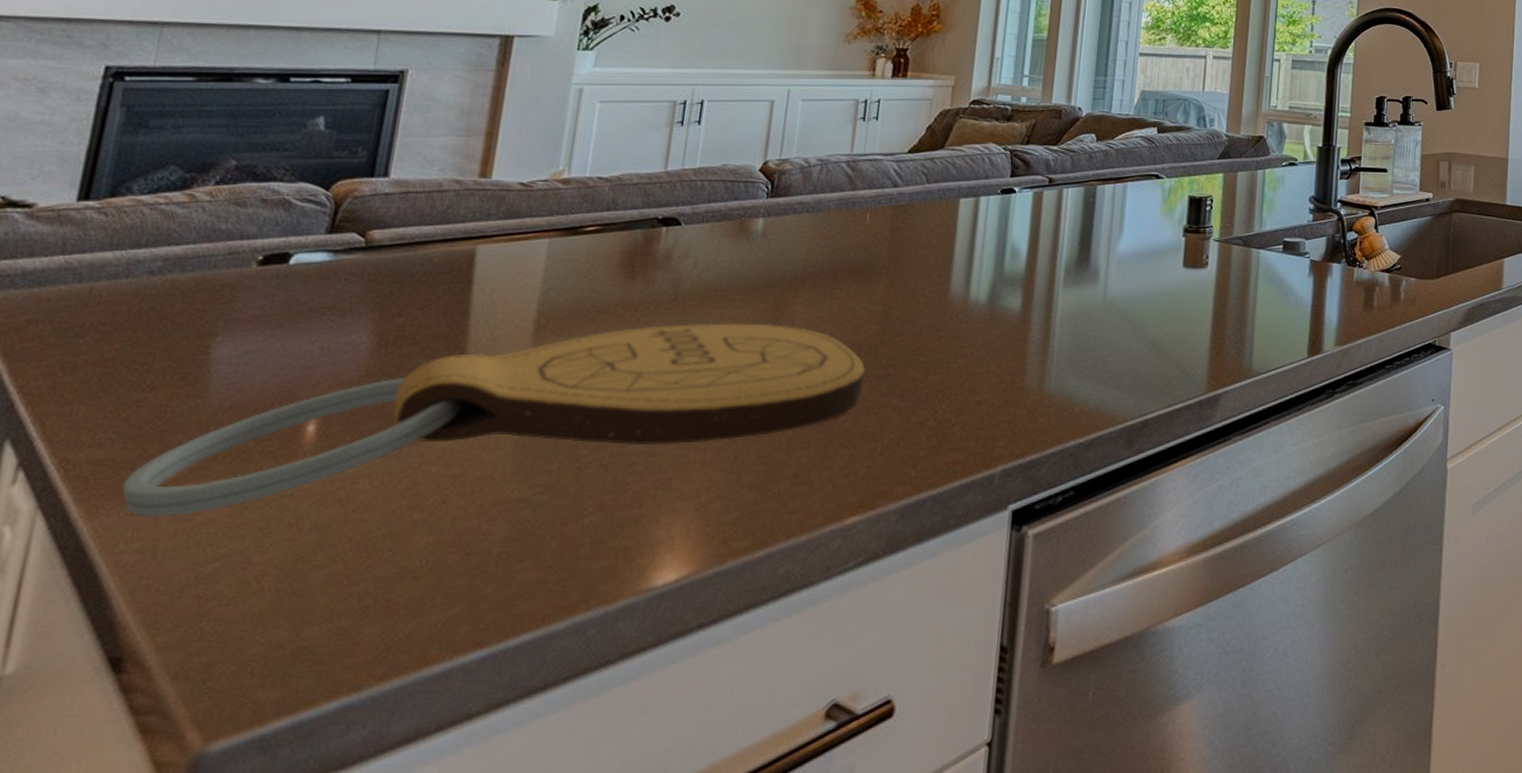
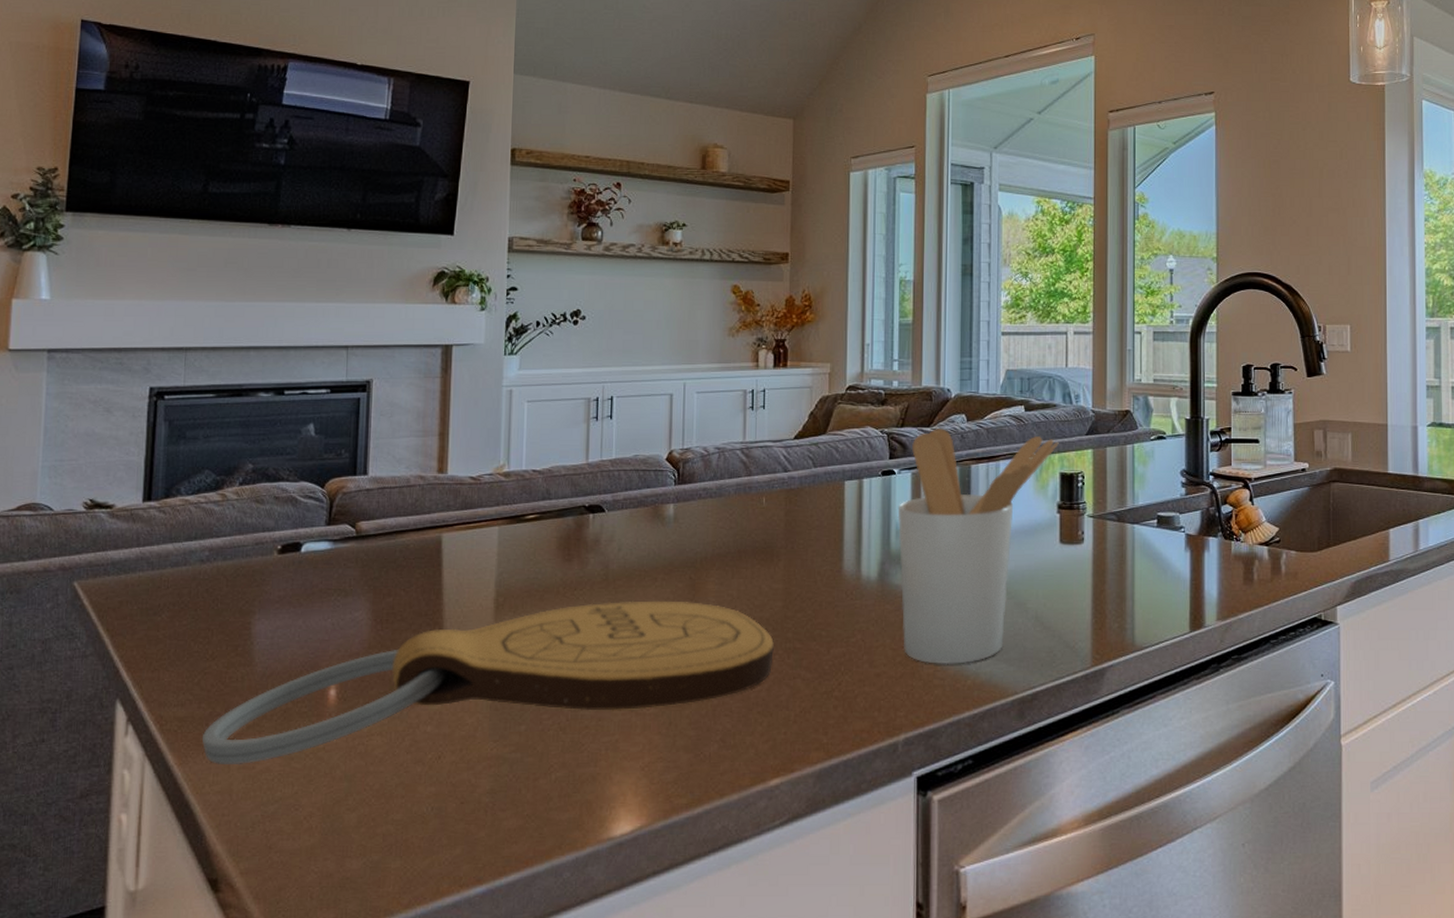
utensil holder: none [1008,147,1190,391] -> present [897,429,1059,664]

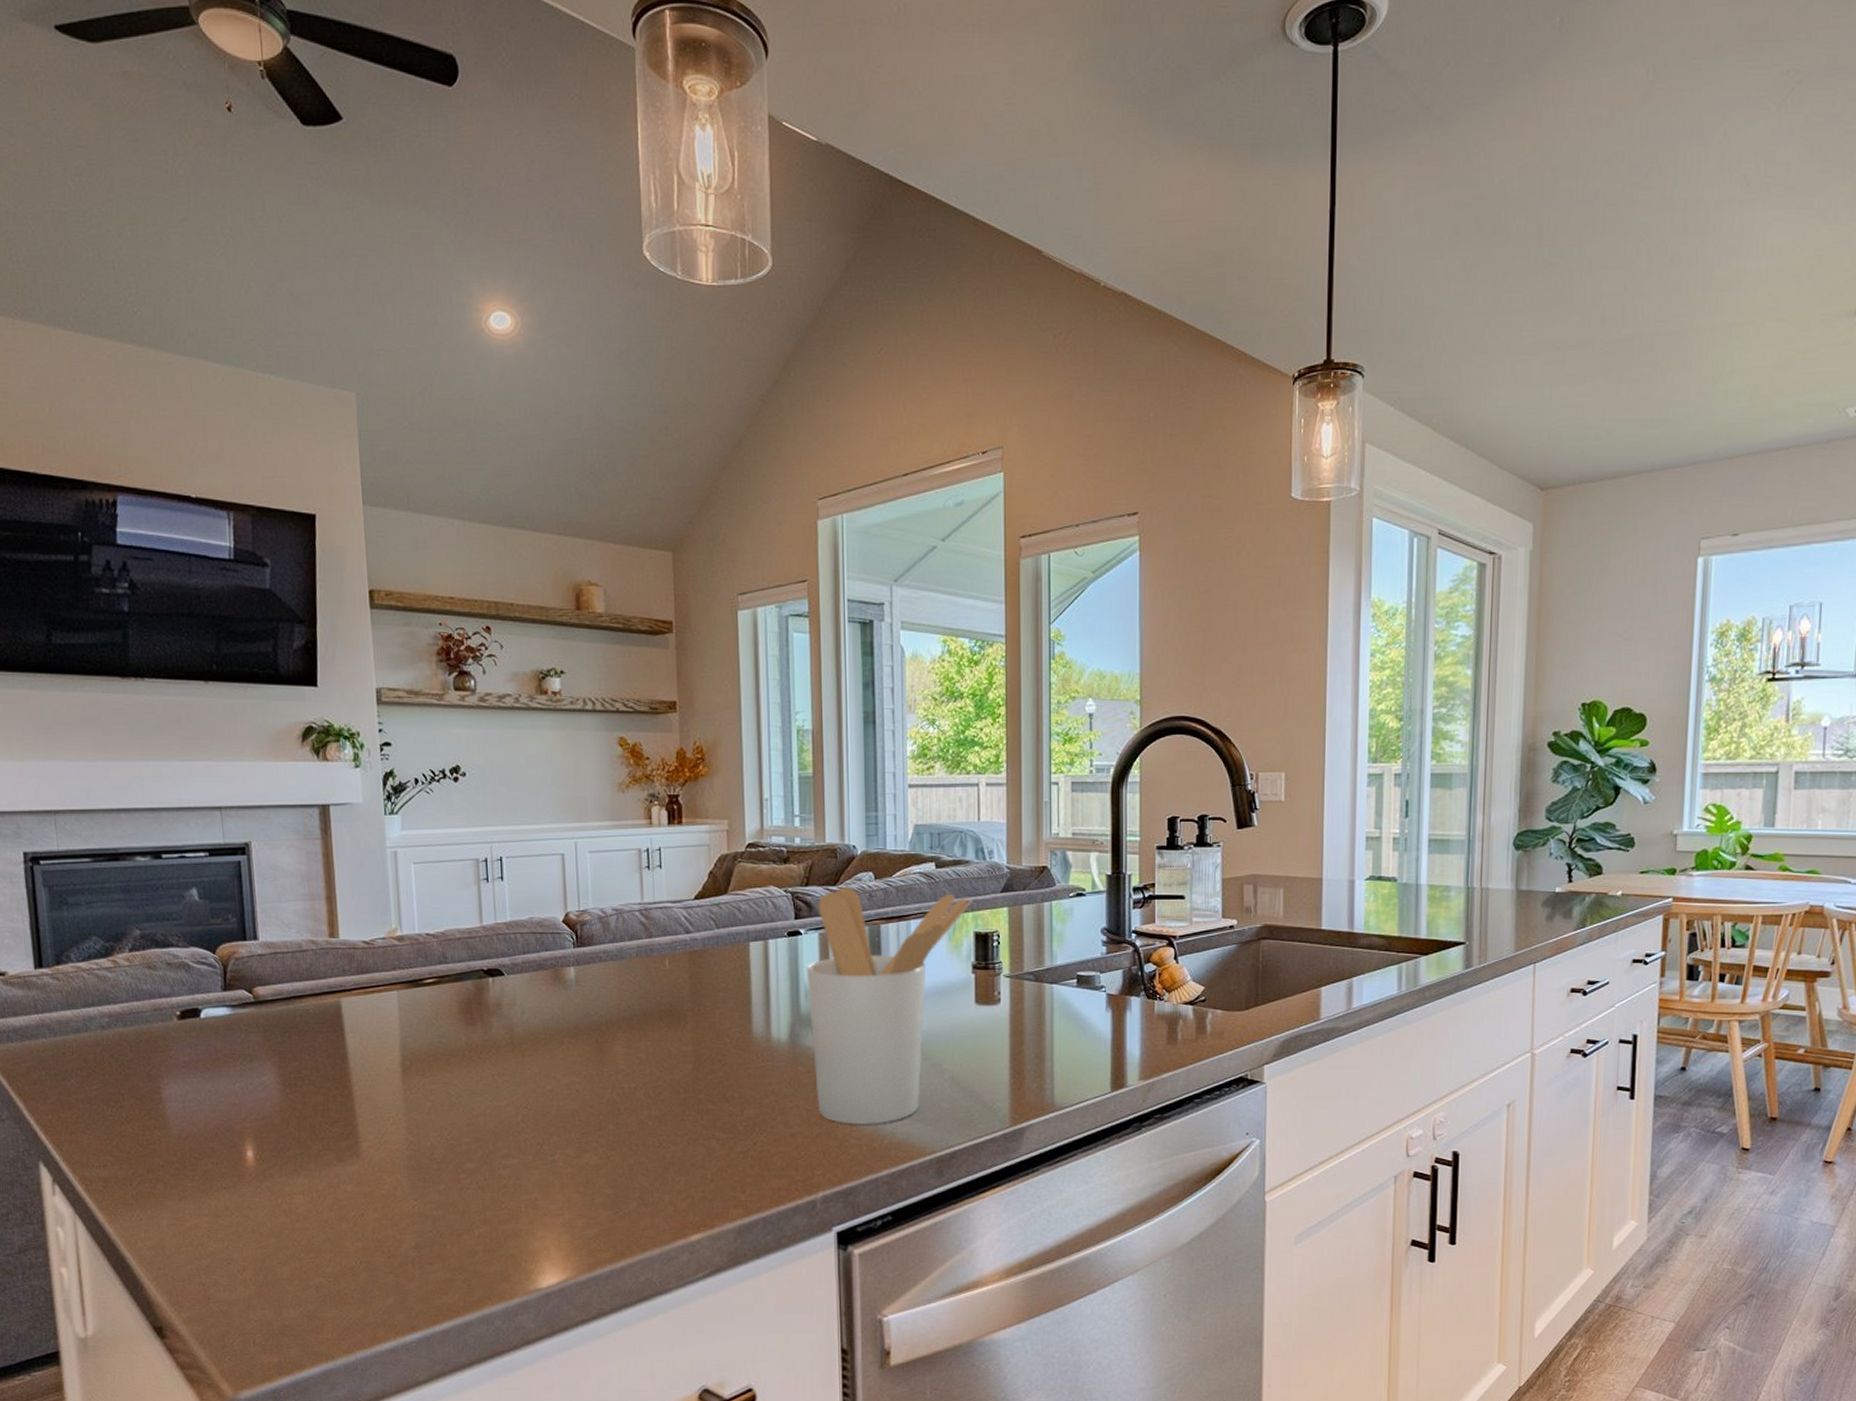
cutting board: present [202,600,775,766] -> none [128,1063,688,1223]

